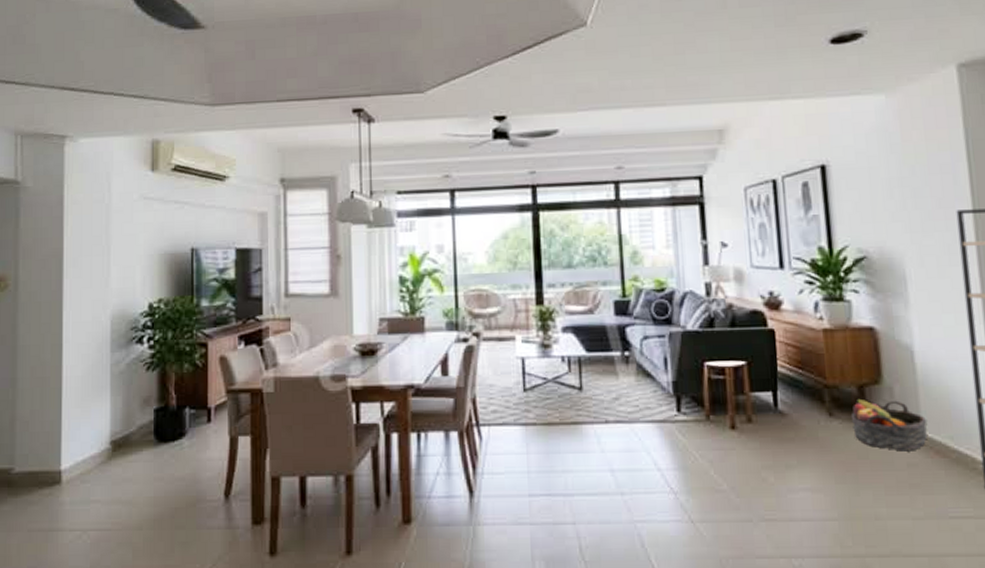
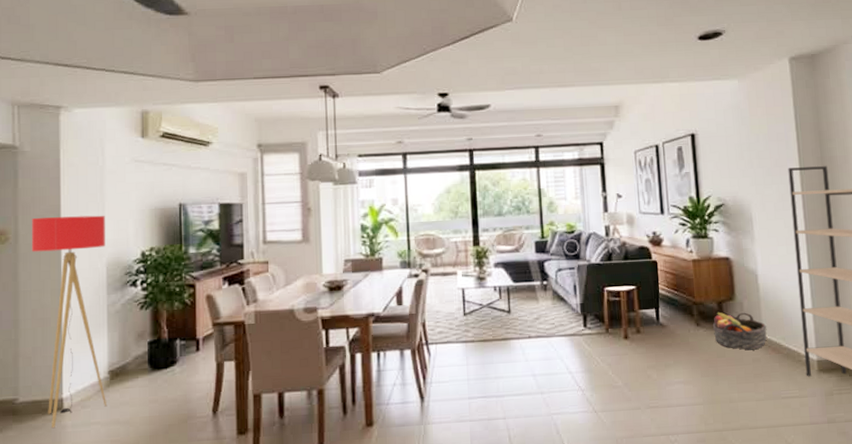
floor lamp: none [31,260,110,505] -> present [31,215,107,429]

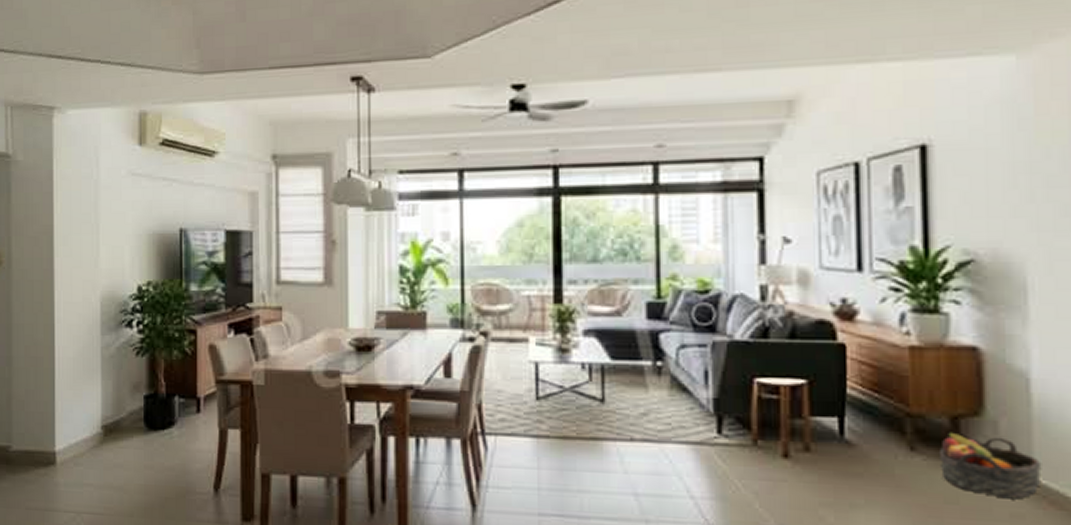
floor lamp: present [31,215,107,429] -> none [24,239,101,485]

